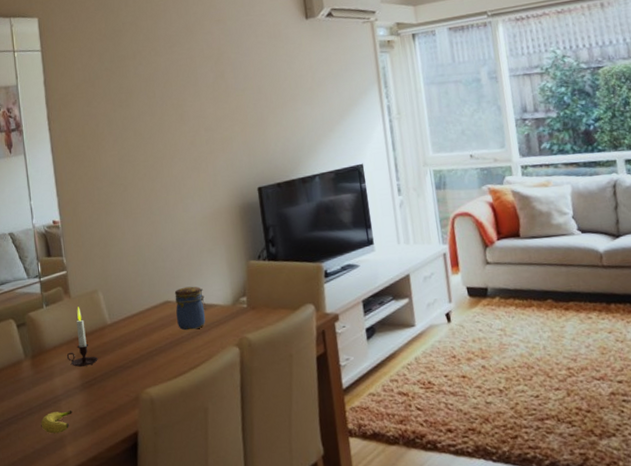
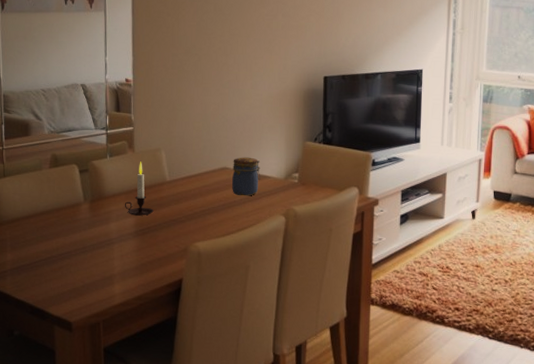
fruit: present [41,410,72,434] -> none [92,253,124,272]

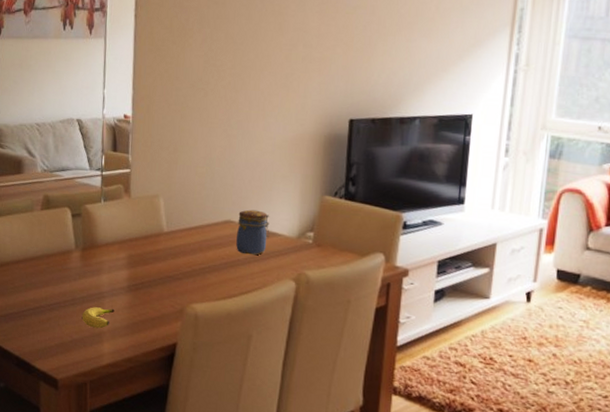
fruit: none [92,253,124,272] -> present [82,307,115,329]
candle: present [124,161,154,216] -> none [117,208,149,269]

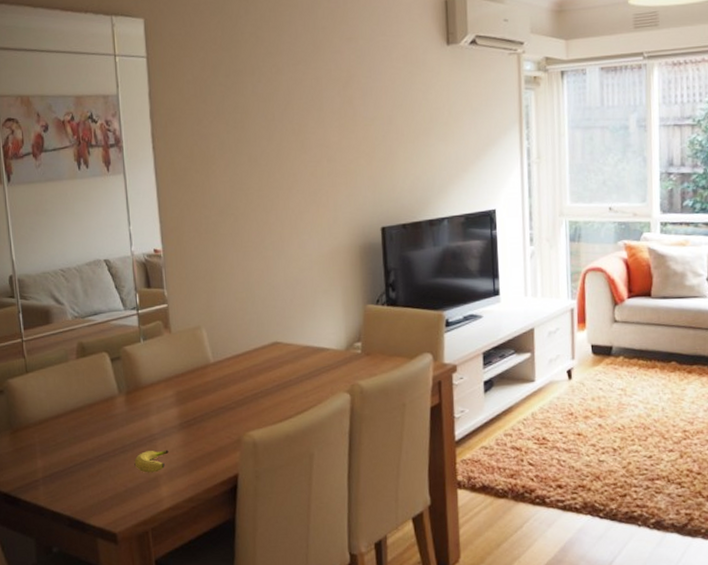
jar: present [236,209,270,255] -> none [284,328,319,374]

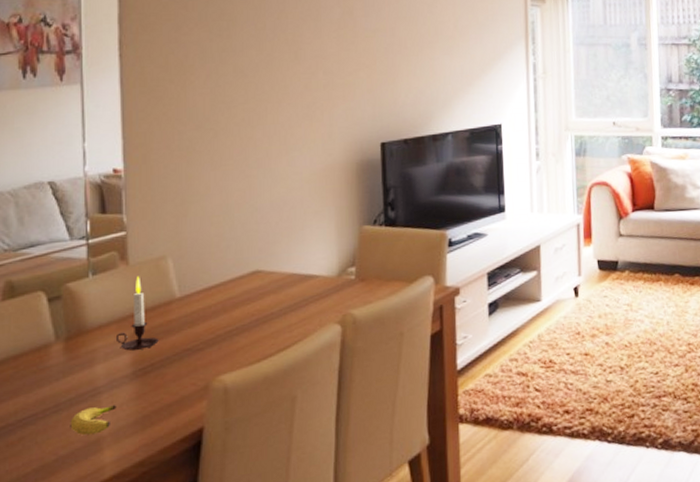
candle: none [164,343,199,406] -> present [115,276,159,351]

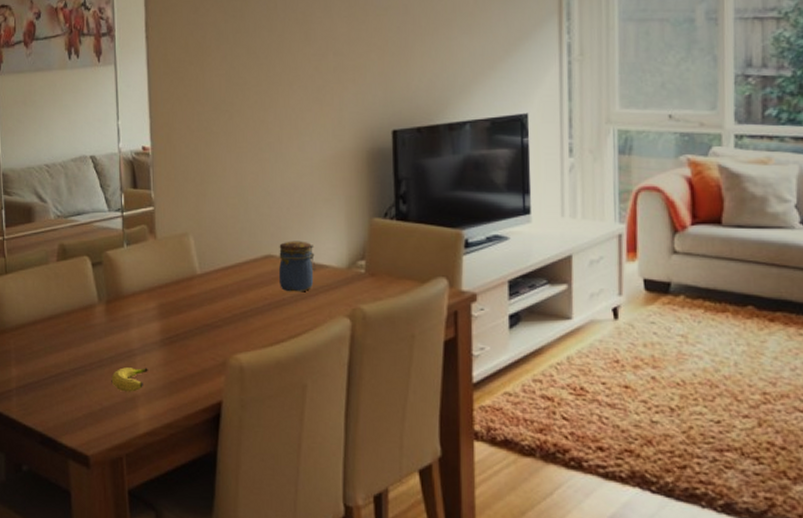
candle: present [115,276,159,351] -> none [146,250,183,320]
jar: none [267,253,306,306] -> present [279,241,316,292]

